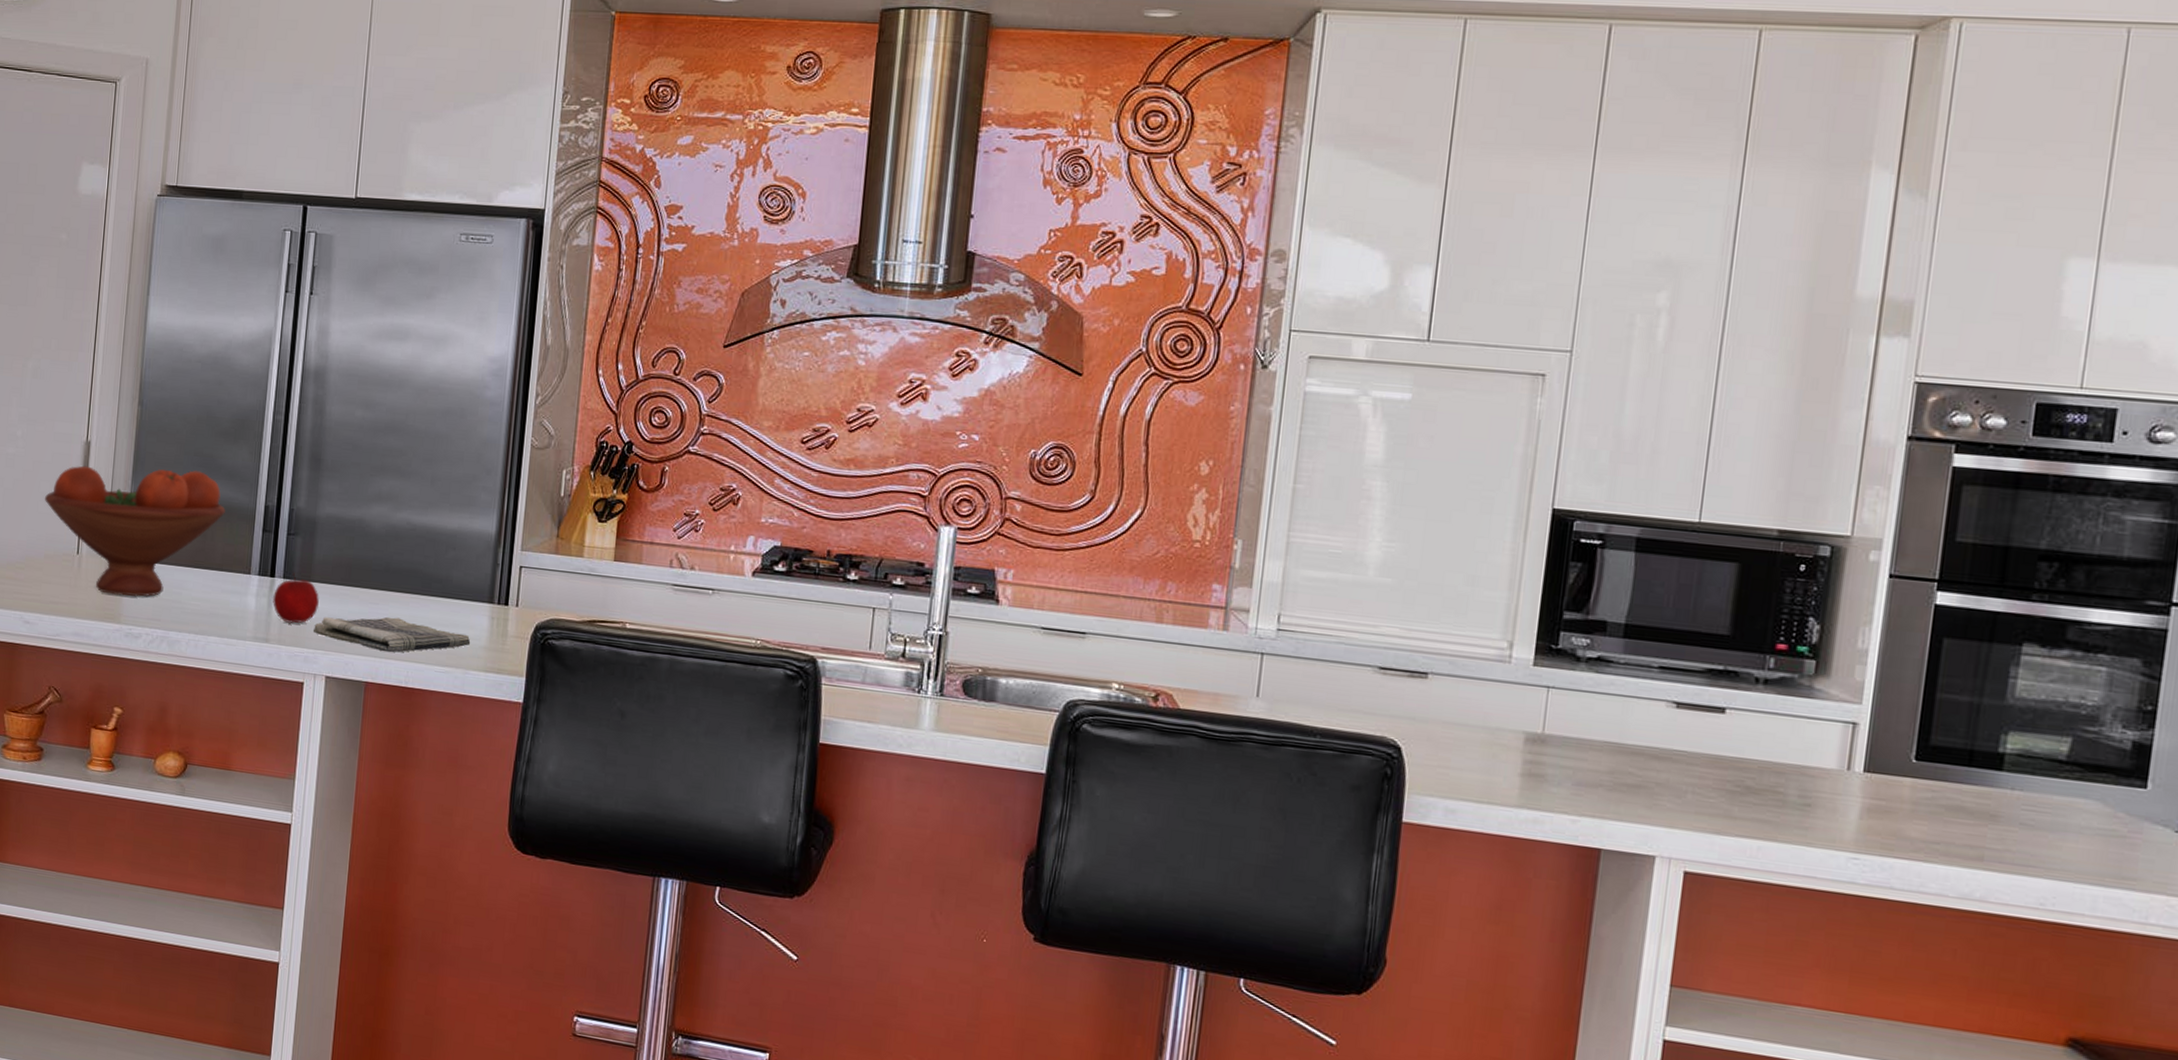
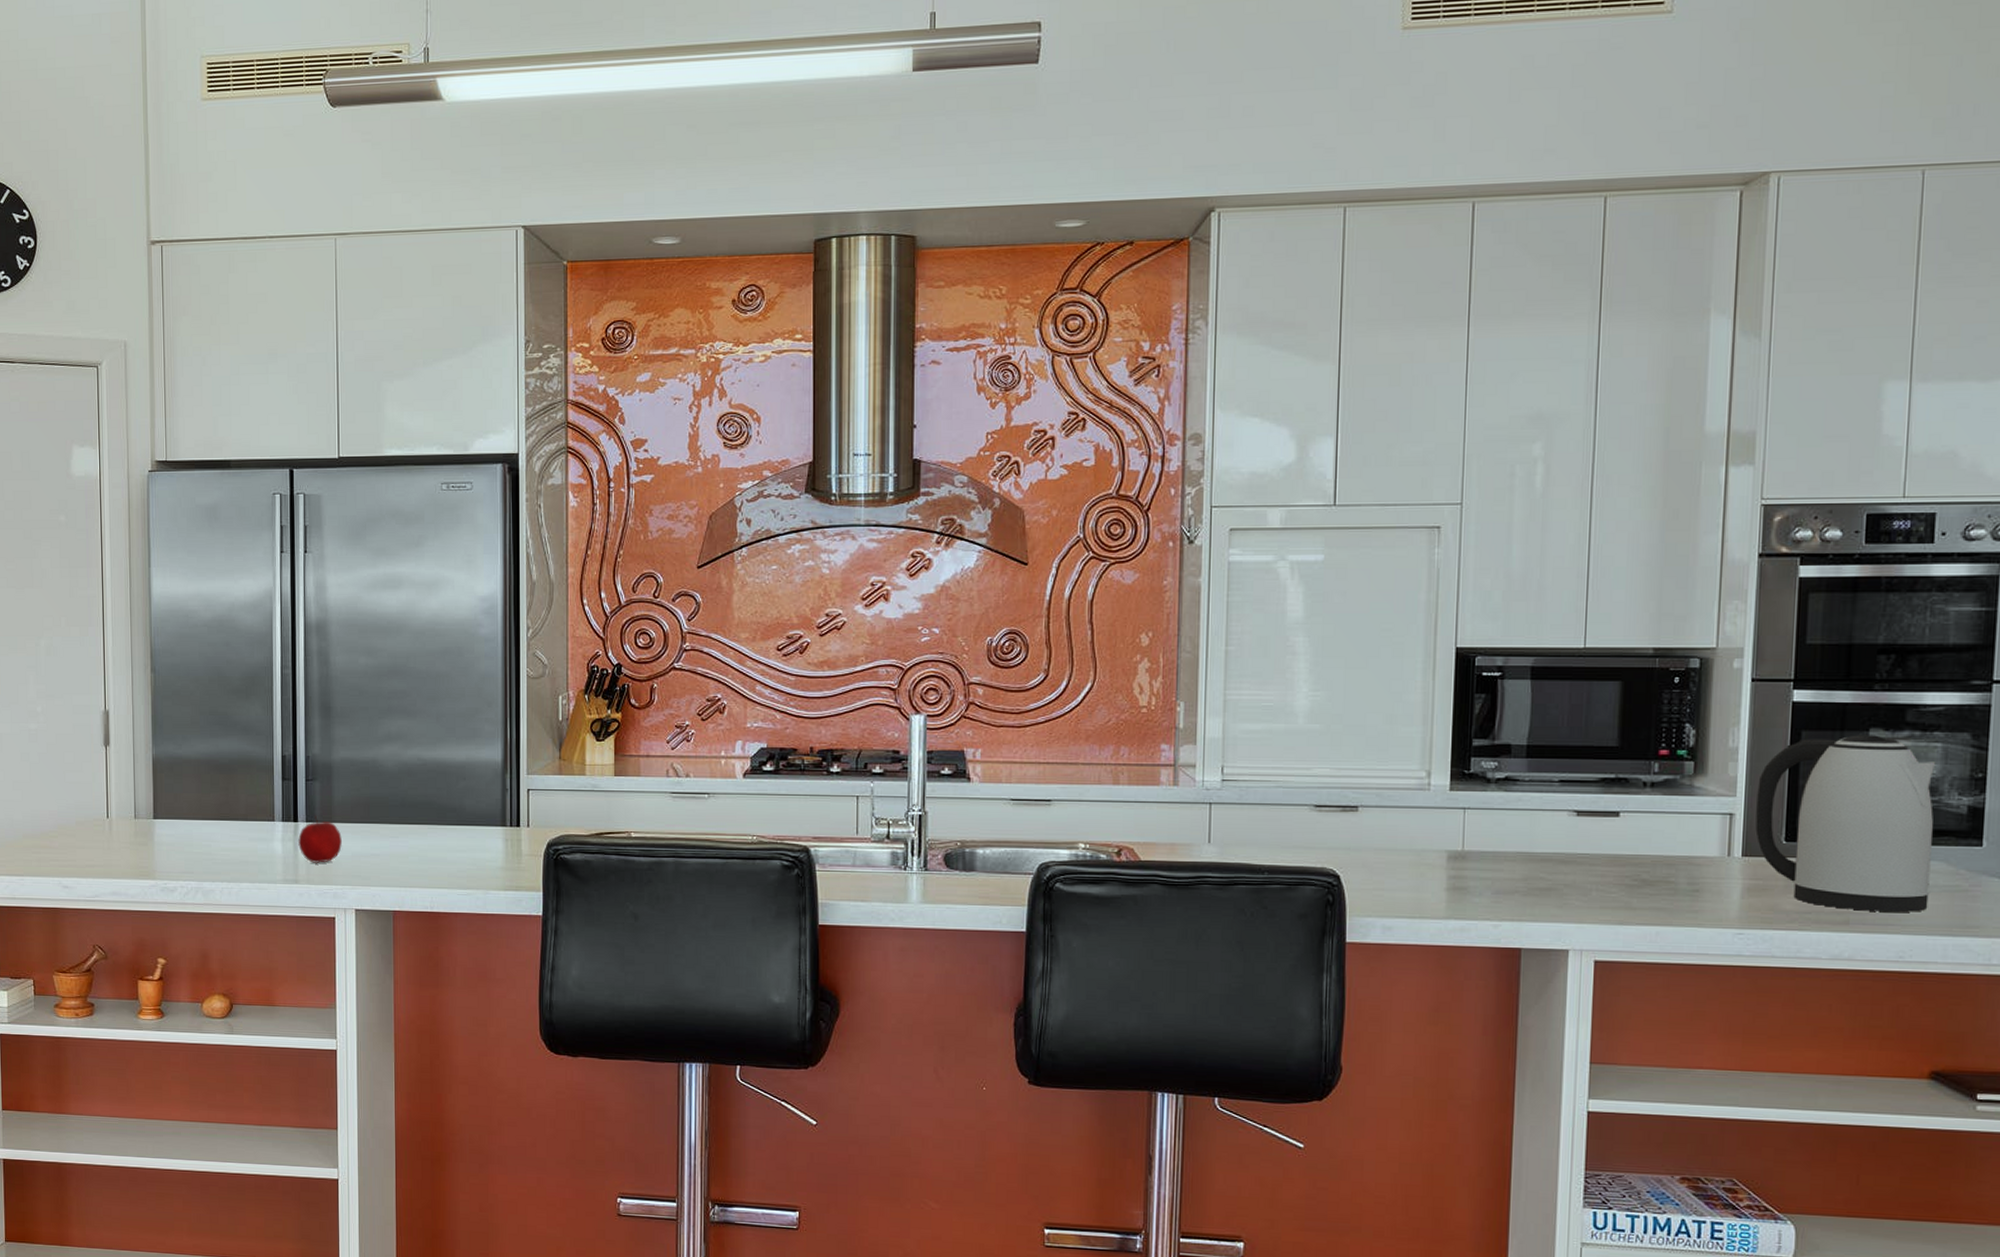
fruit bowl: present [45,465,225,597] -> none [71,729,245,853]
dish towel: present [314,616,471,653] -> none [340,848,488,882]
kettle: none [1881,647,2099,855] -> present [1755,735,1936,912]

